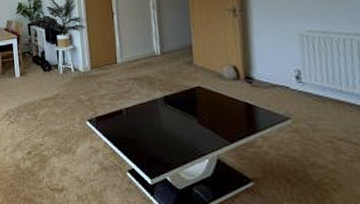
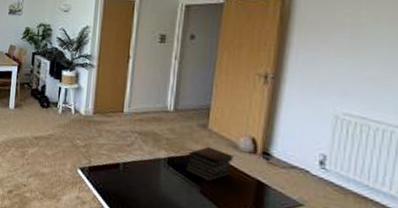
book stack: none [179,80,222,112] -> present [185,146,235,182]

